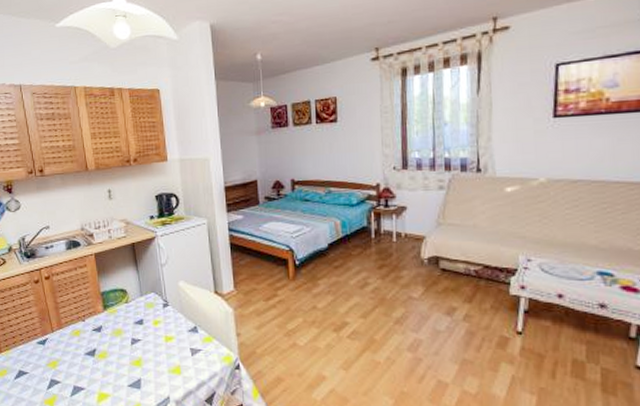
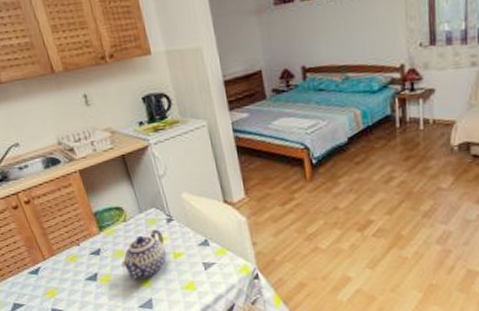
teapot: none [117,313,160,358] -> present [120,229,167,279]

